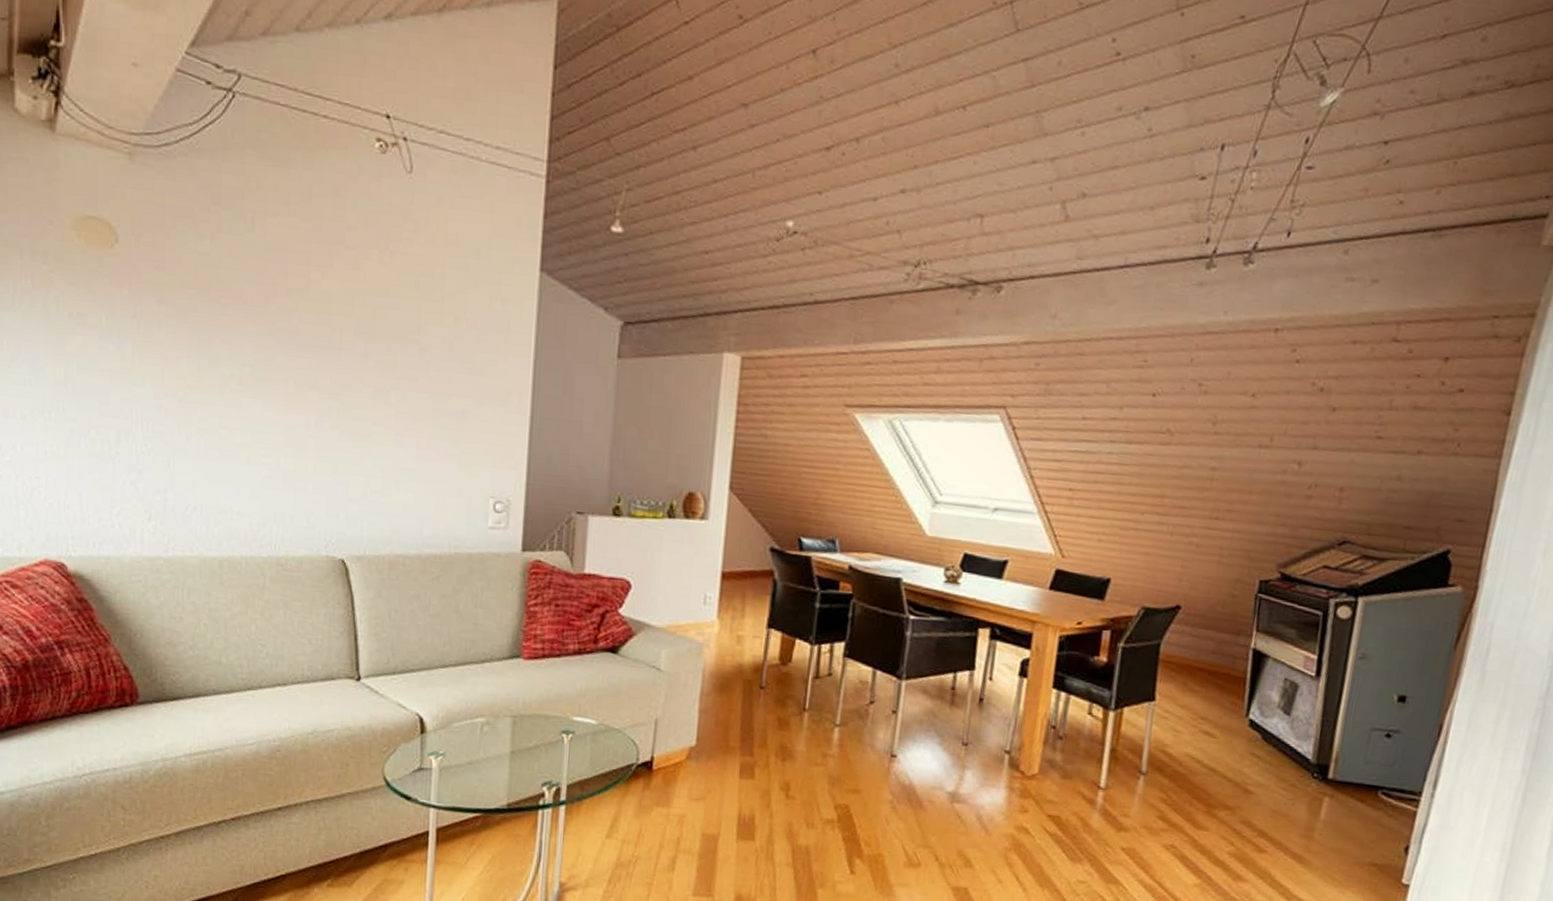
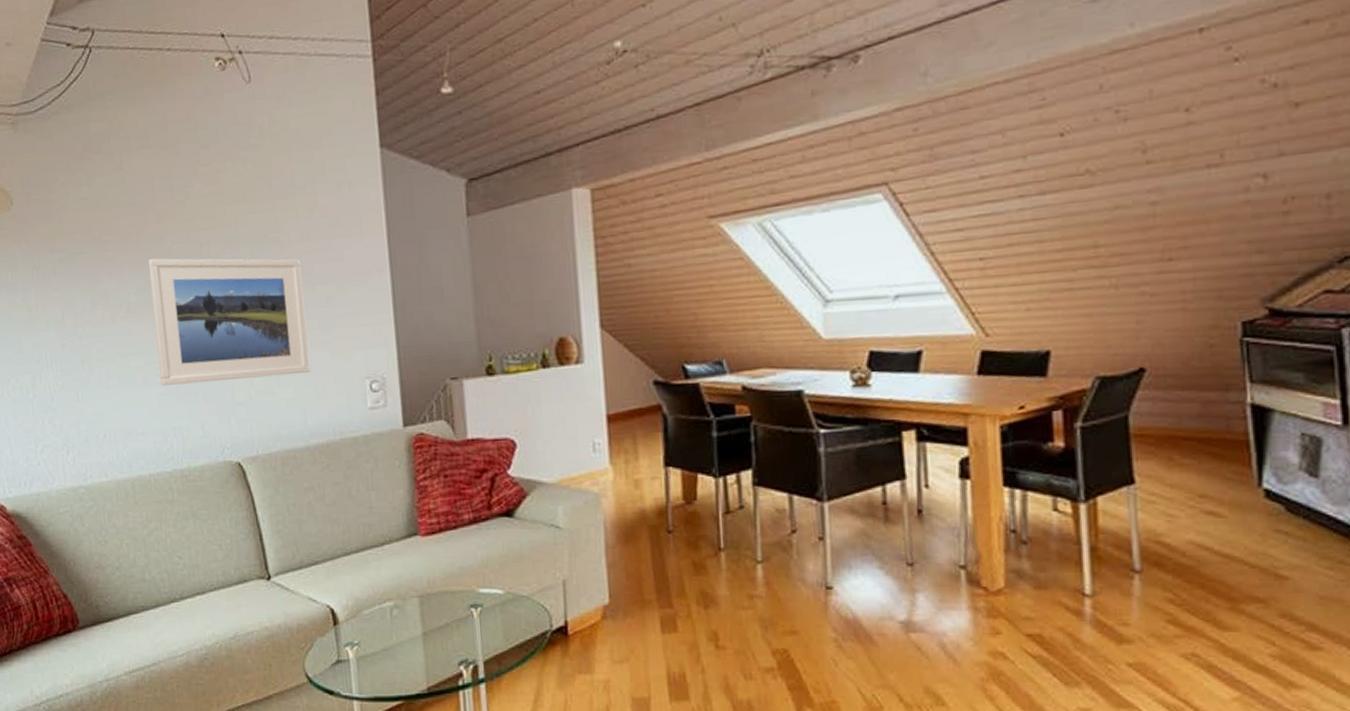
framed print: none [267,334,438,482] -> present [148,258,310,386]

